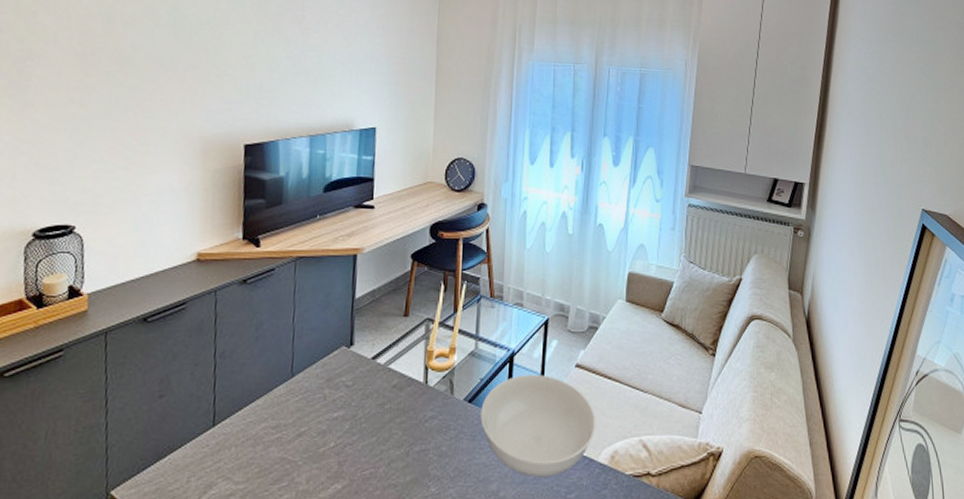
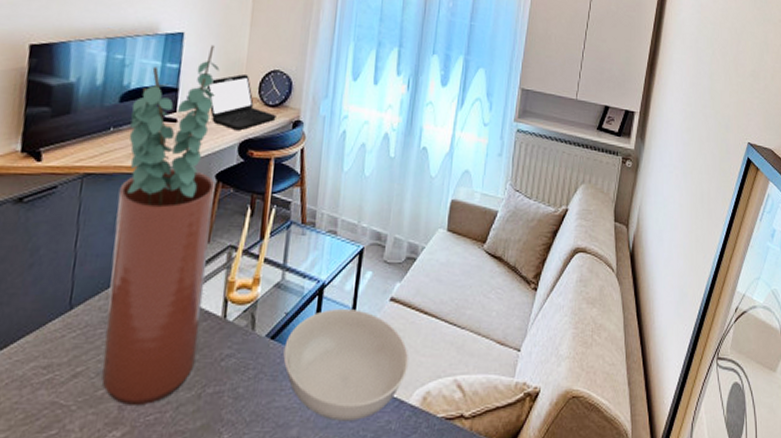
vase: none [322,137,411,461] -> present [102,44,220,405]
laptop: none [399,163,462,215] -> present [207,74,276,131]

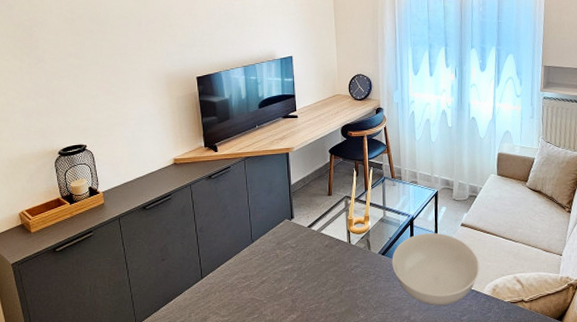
vase: present [102,44,220,405] -> none [267,62,335,299]
laptop: present [207,74,276,131] -> none [314,80,364,119]

